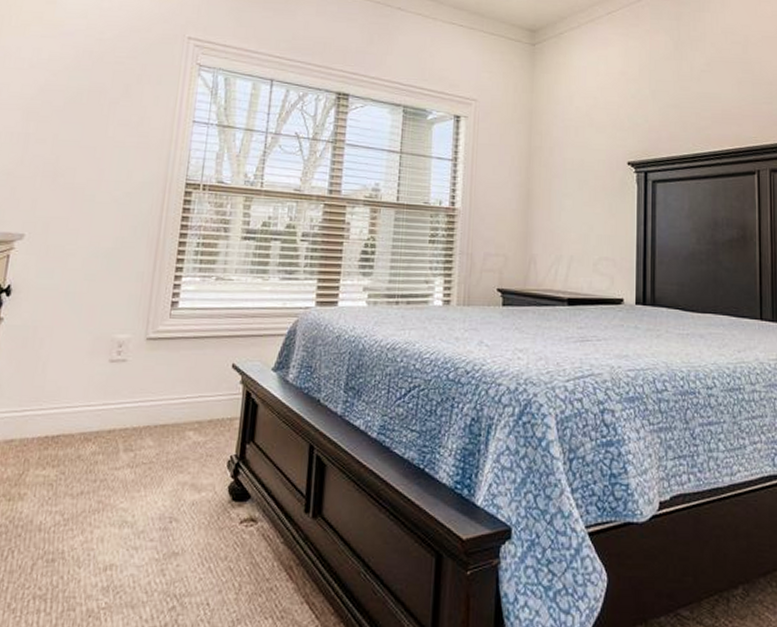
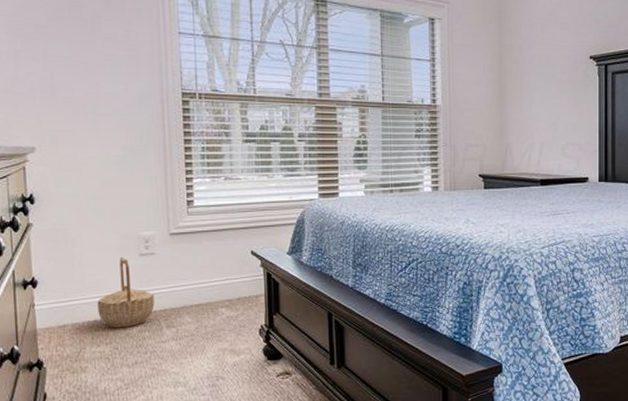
basket: none [51,362,117,448] -> present [97,256,155,328]

